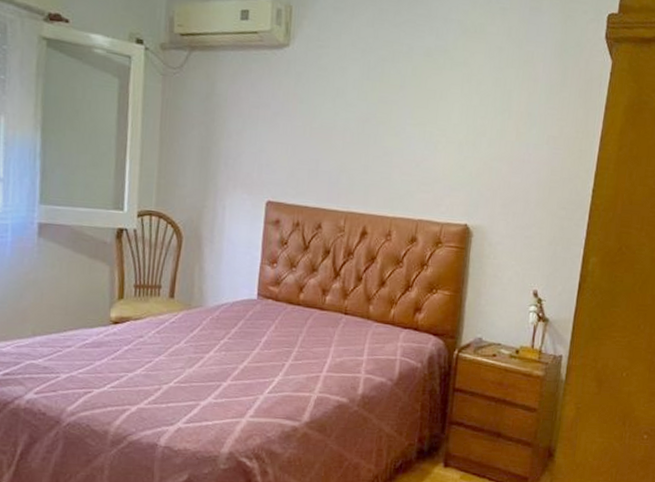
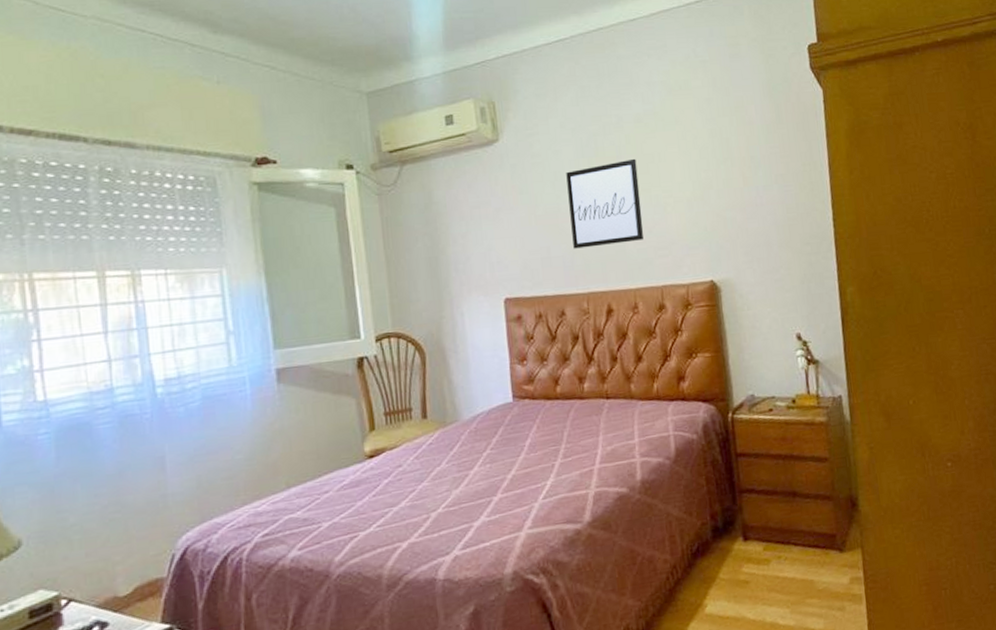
wall art: none [341,90,418,172] -> present [566,158,644,249]

